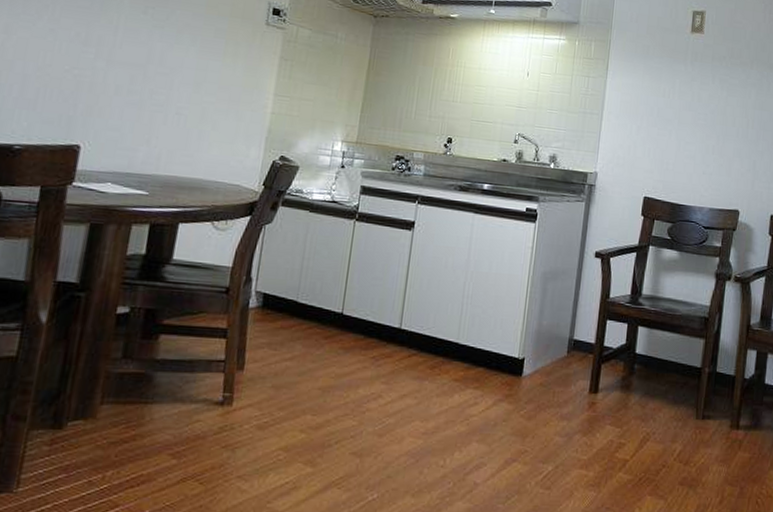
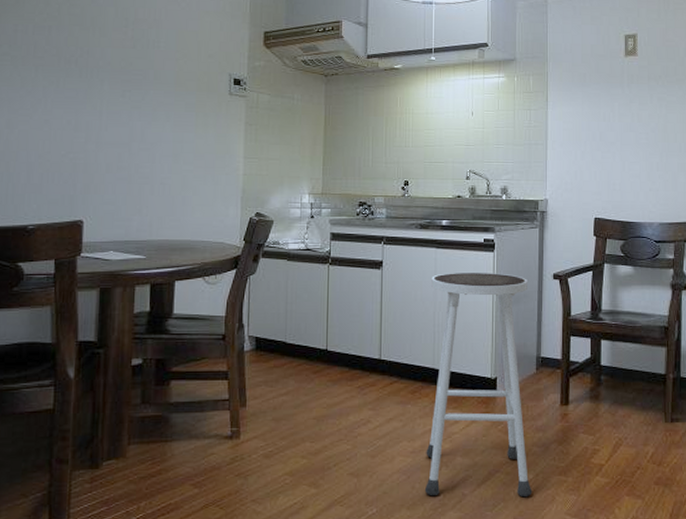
stool: none [433,241,568,491] -> present [424,272,532,498]

